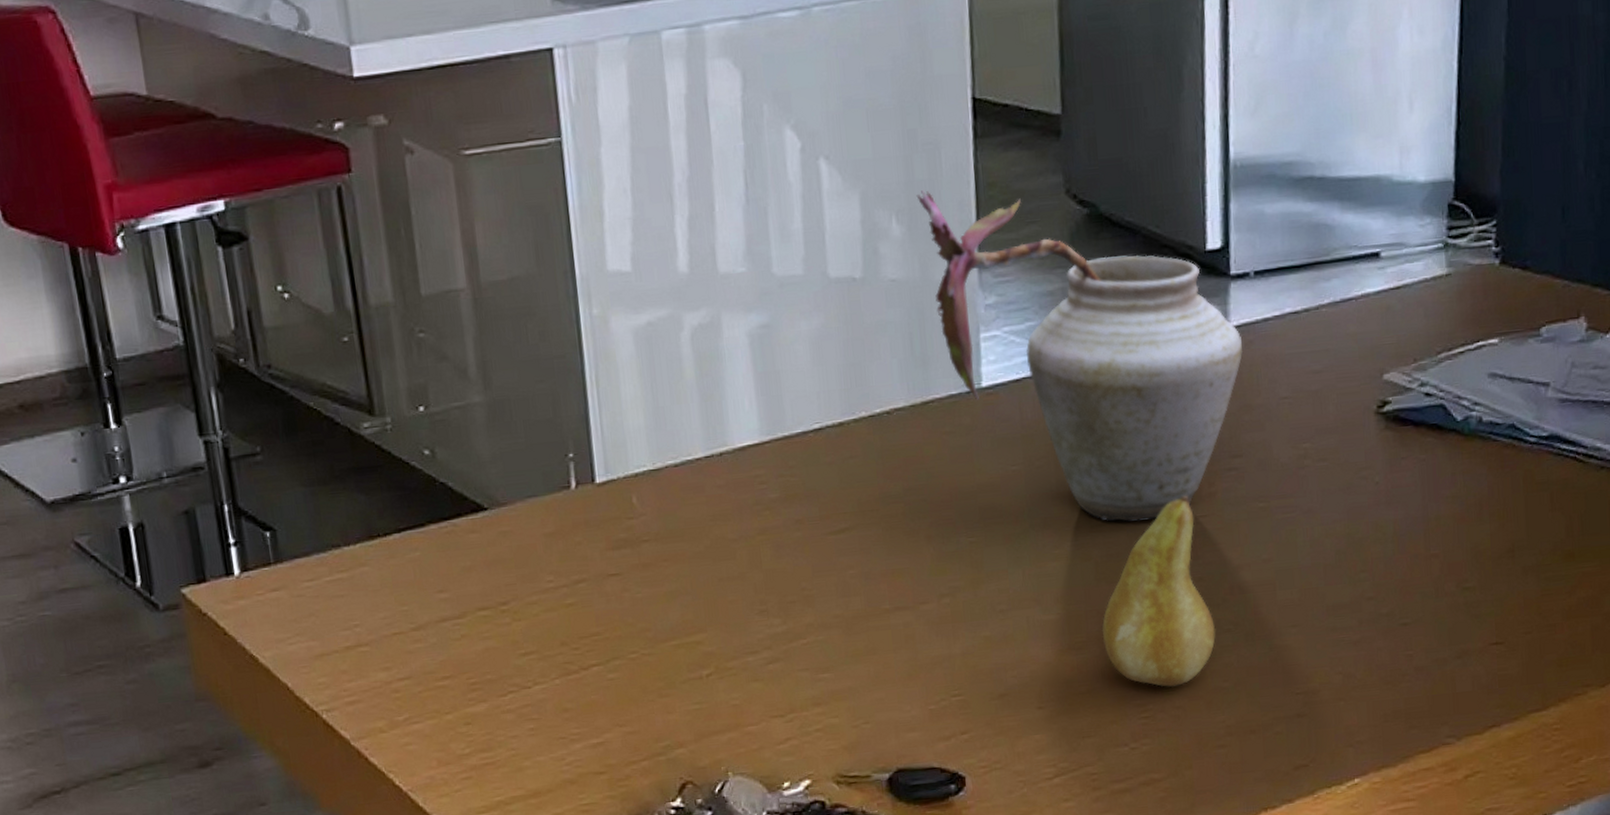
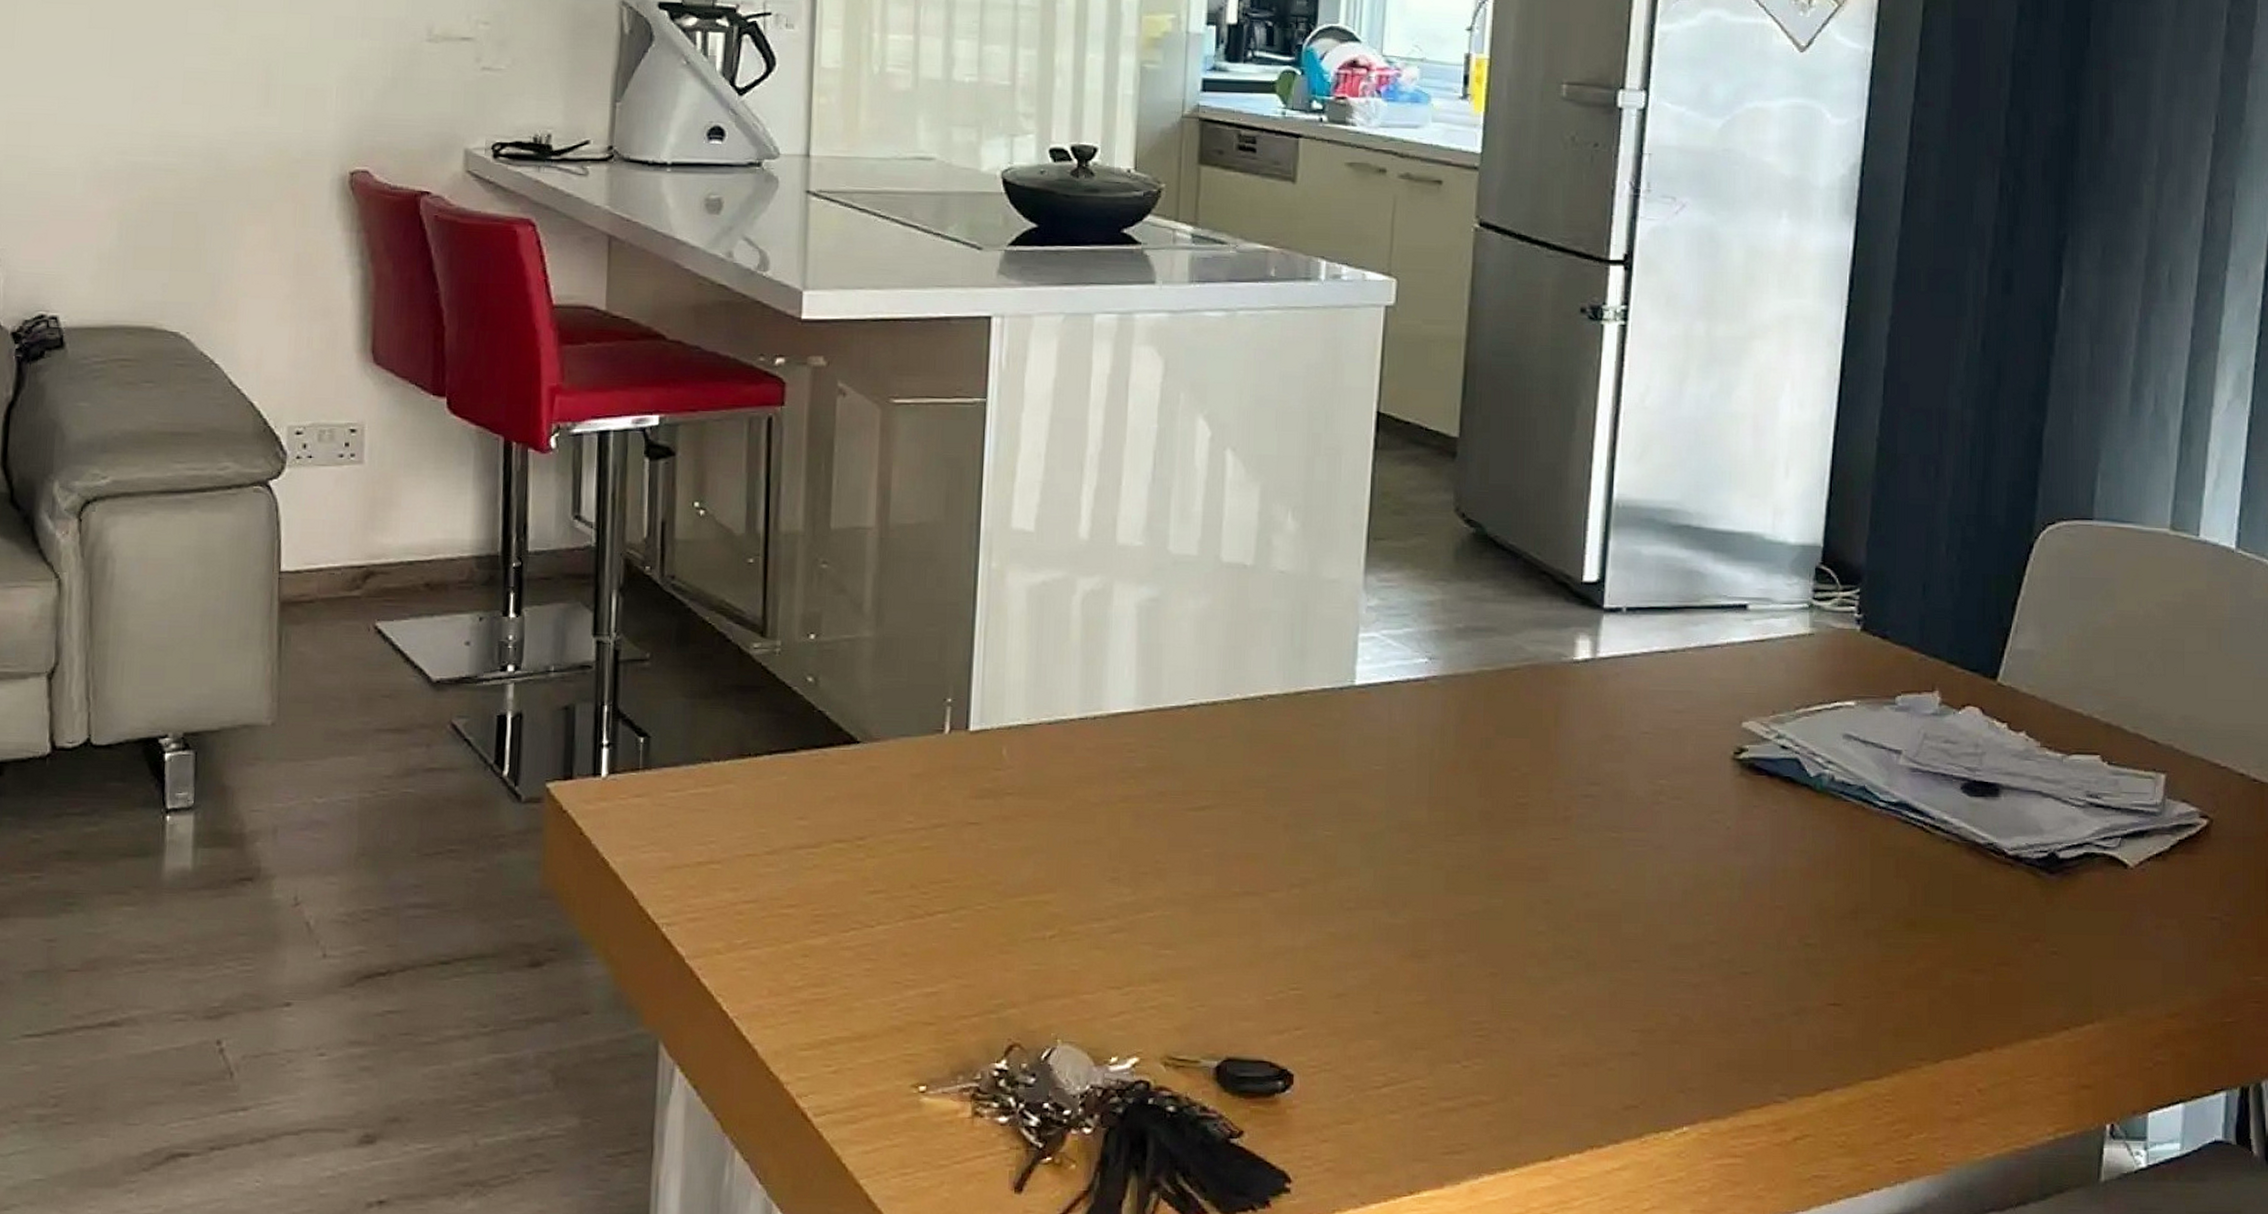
vase: present [916,190,1242,522] -> none [1313,491,1609,836]
fruit: present [1101,495,1216,688] -> none [1445,816,1559,1009]

